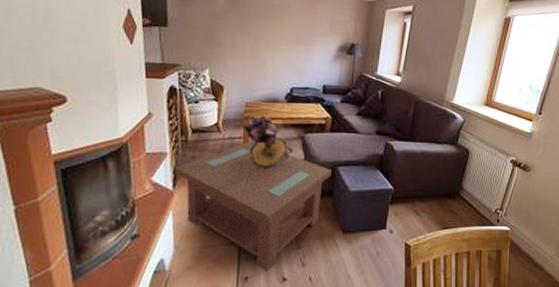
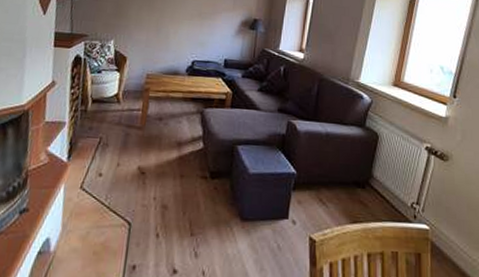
coffee table: present [175,141,332,271] -> none [71,113,231,260]
bouquet: present [242,115,293,170] -> none [142,87,191,146]

